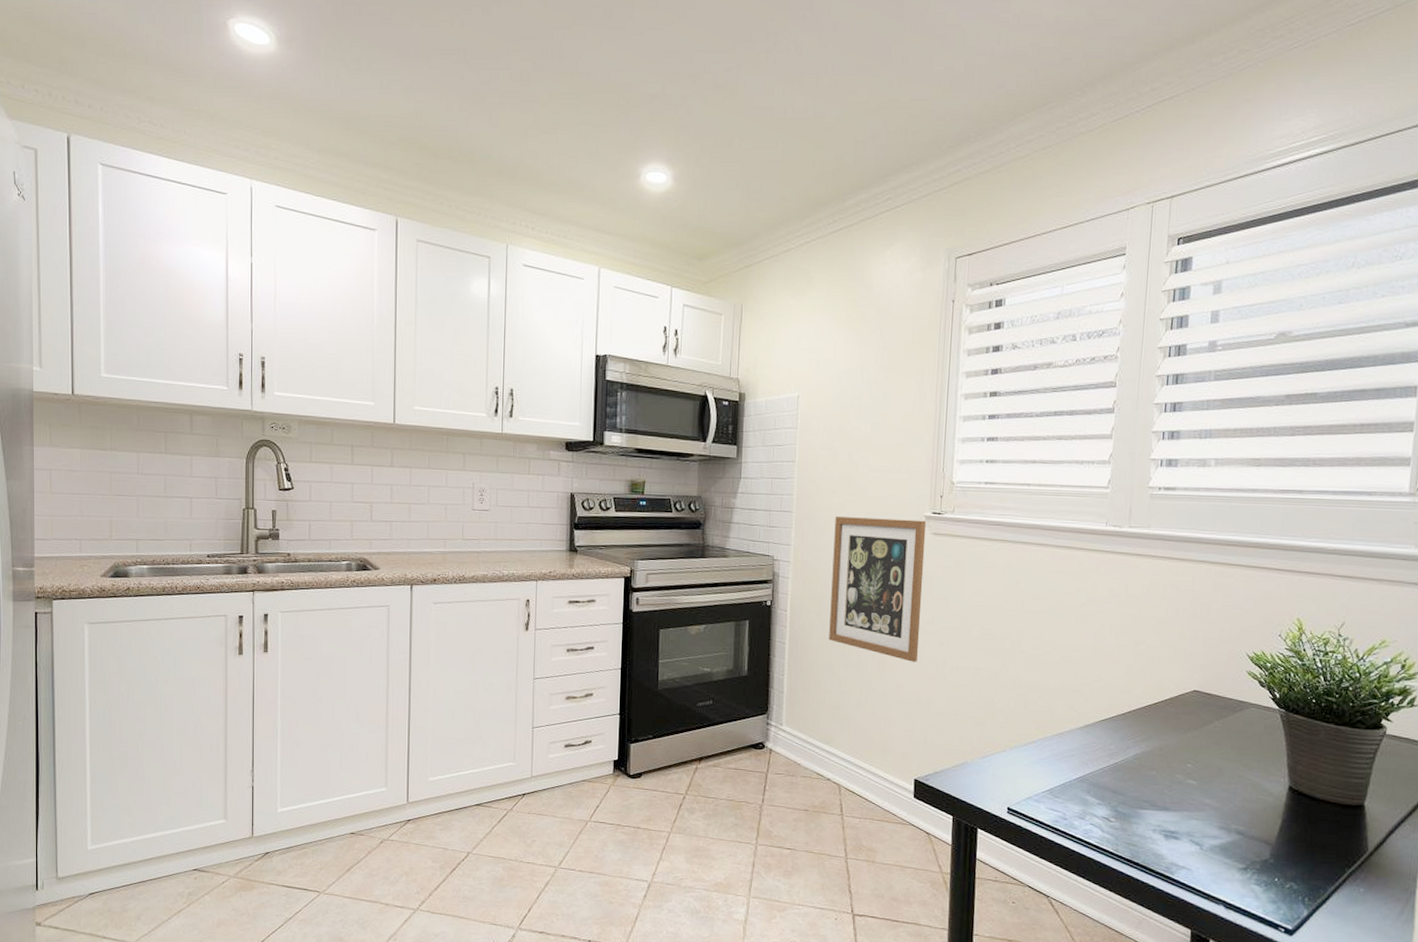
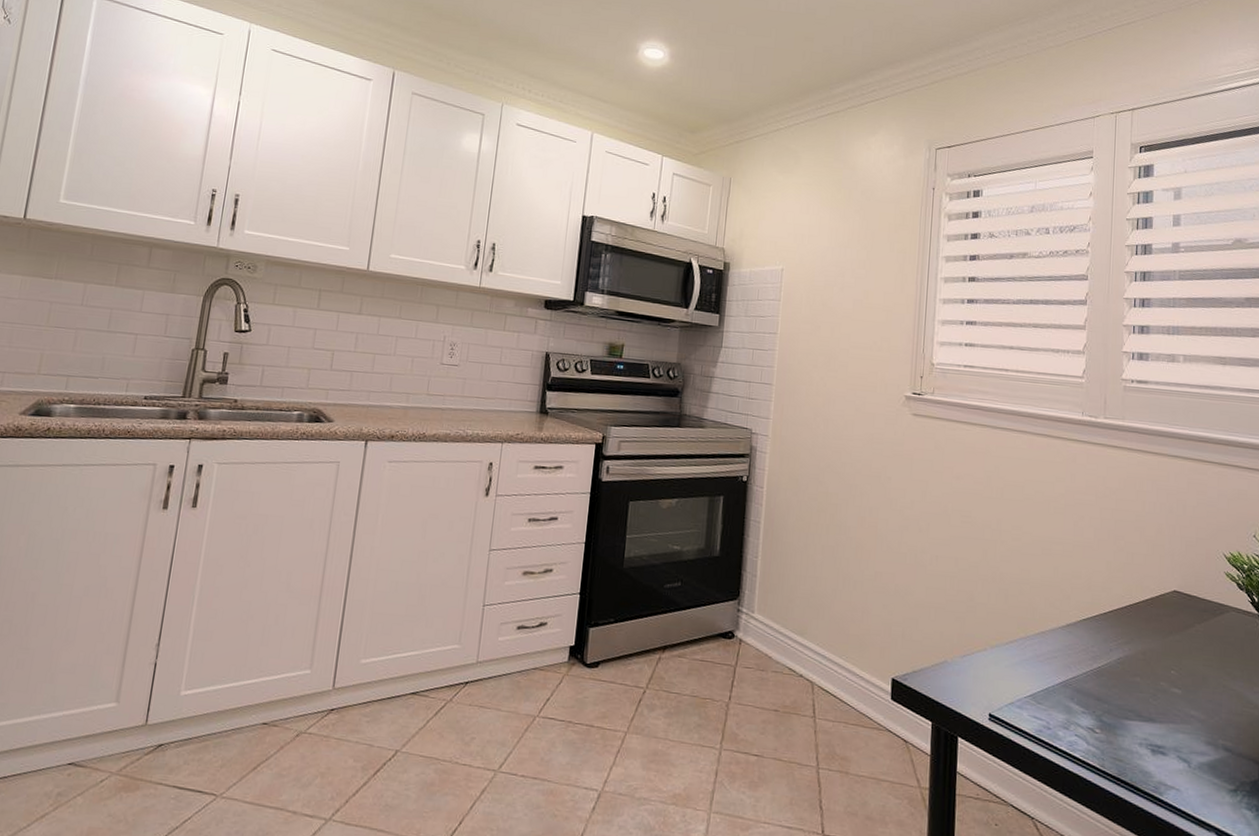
wall art: present [829,517,927,662] -> none [805,392,907,549]

